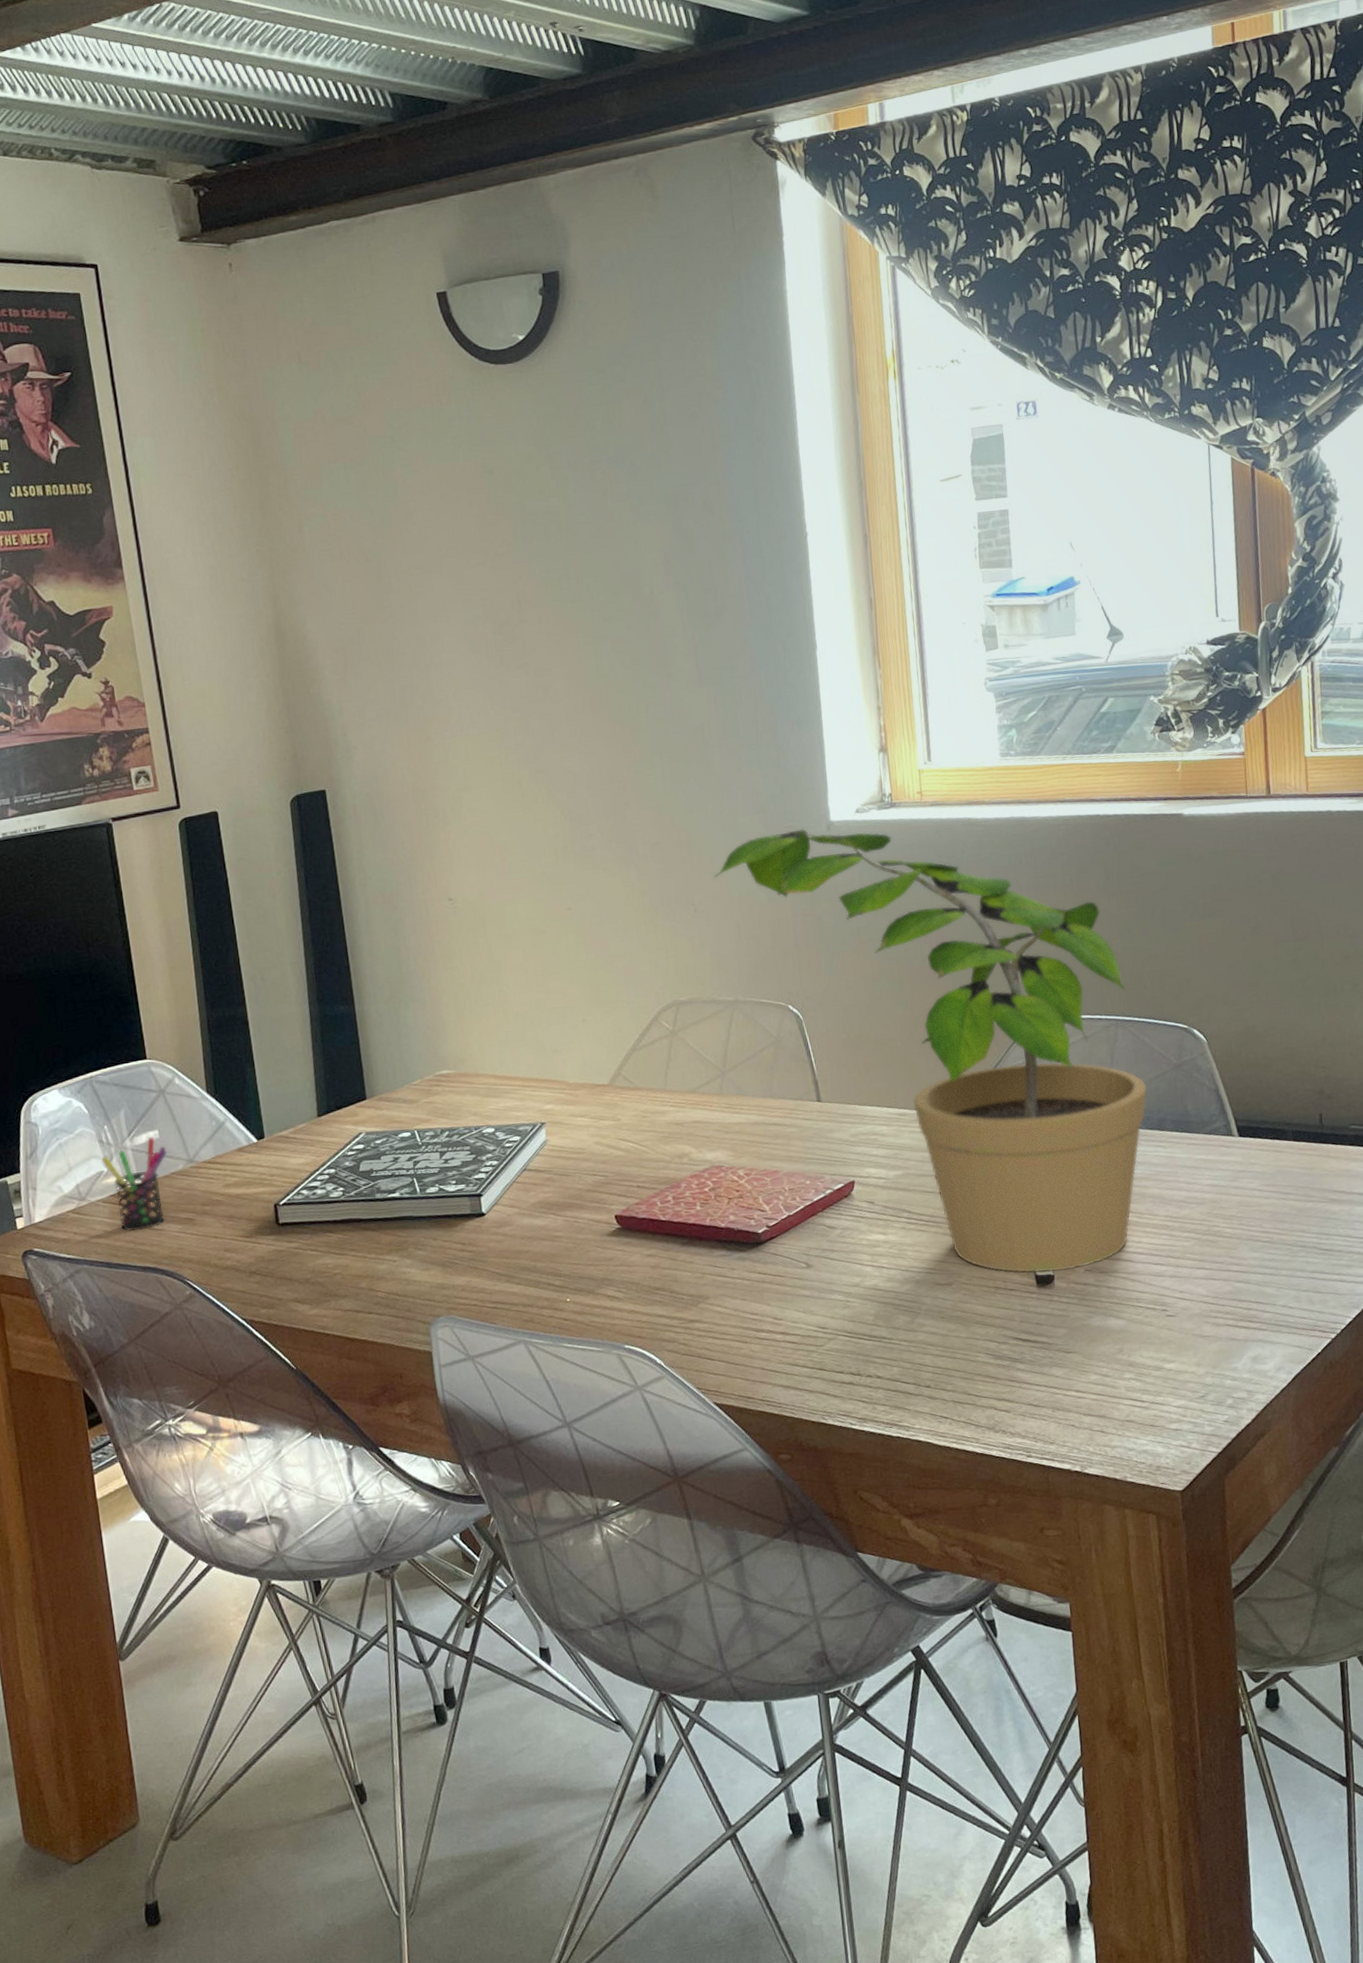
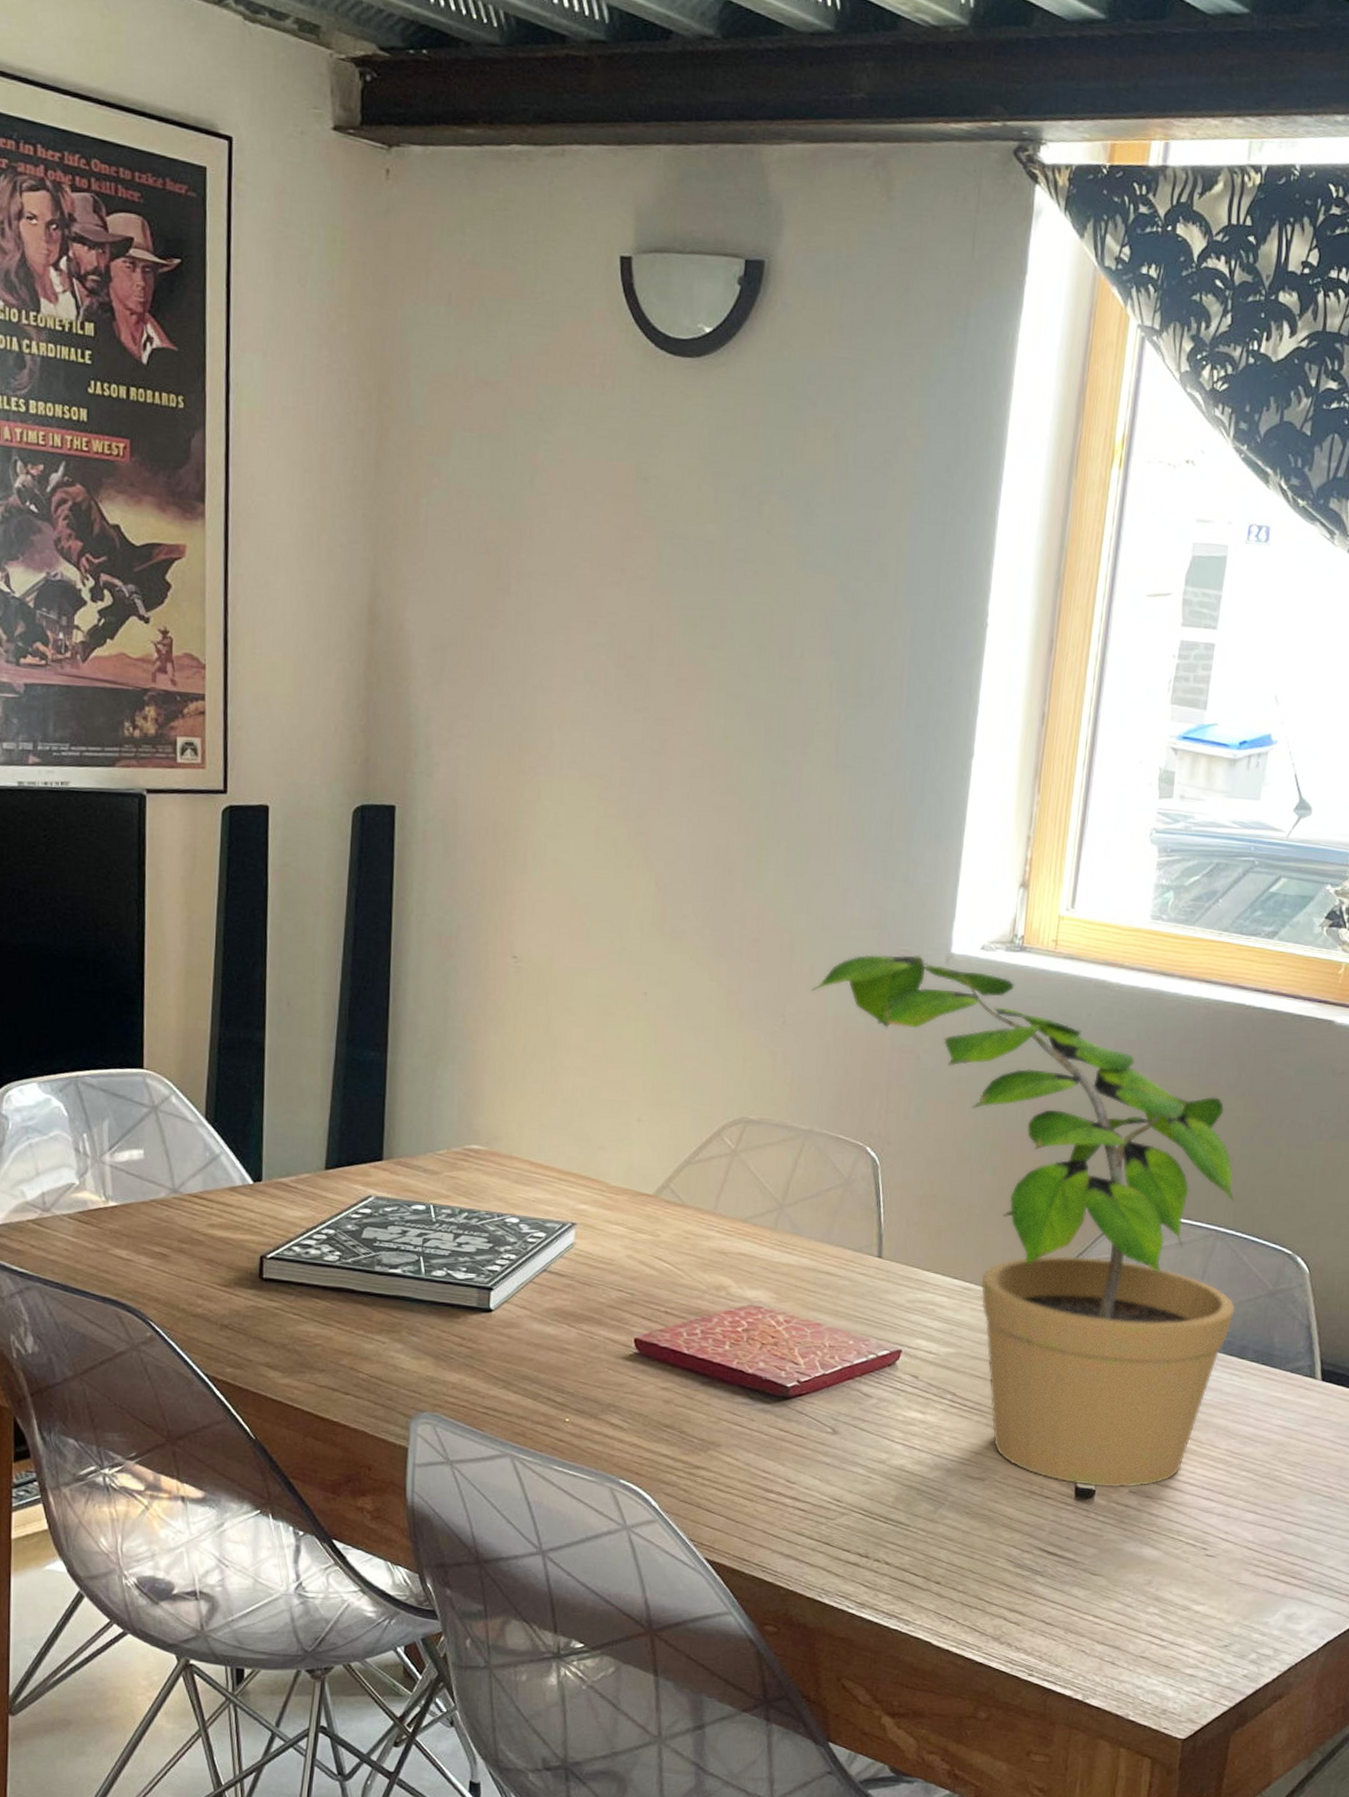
pen holder: present [102,1137,167,1232] -> none [75,1156,150,1257]

